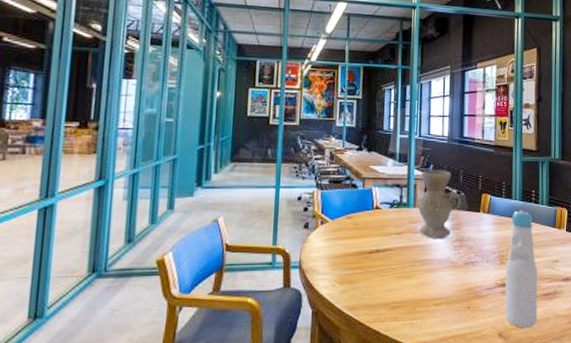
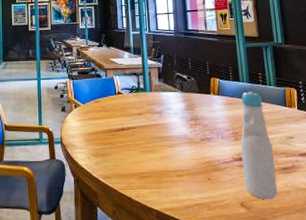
vase: present [418,170,461,238] -> none [154,59,192,118]

